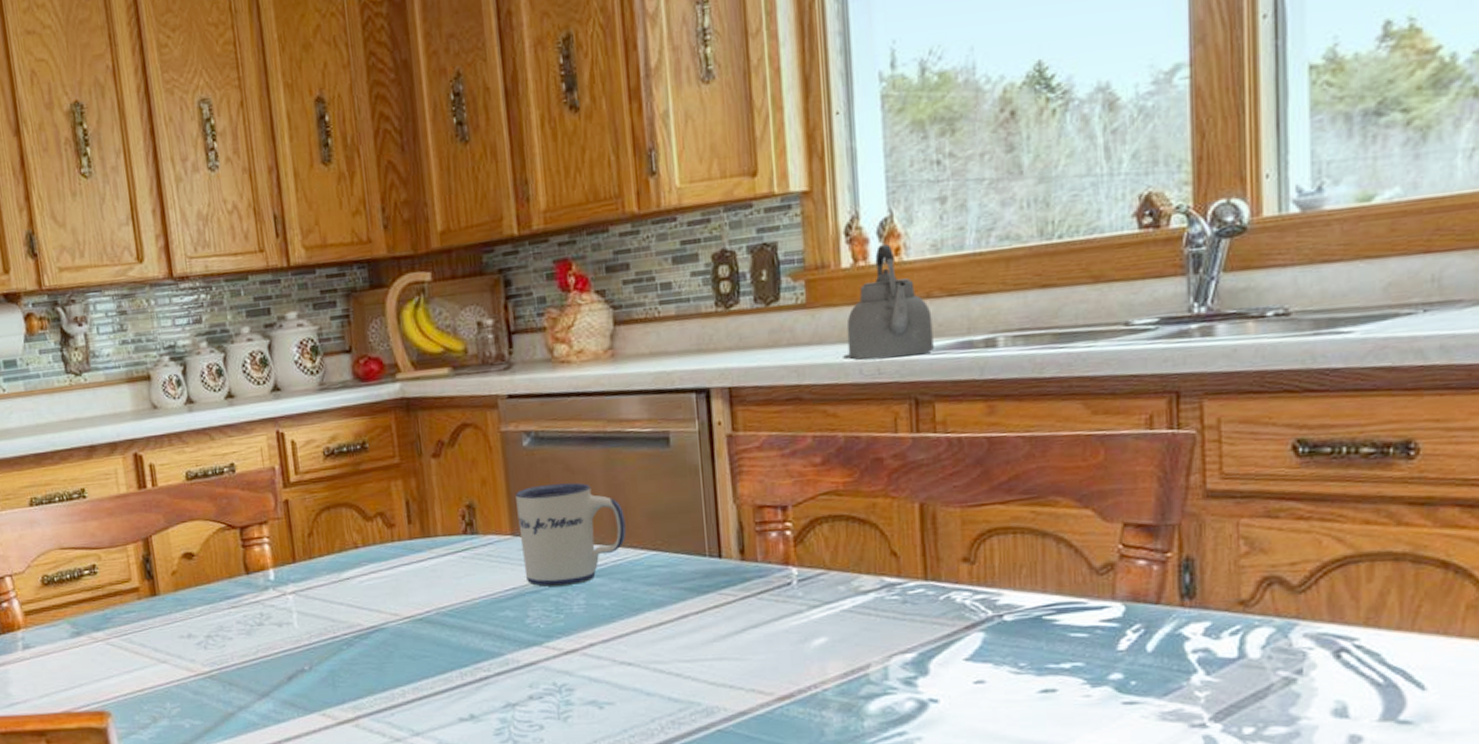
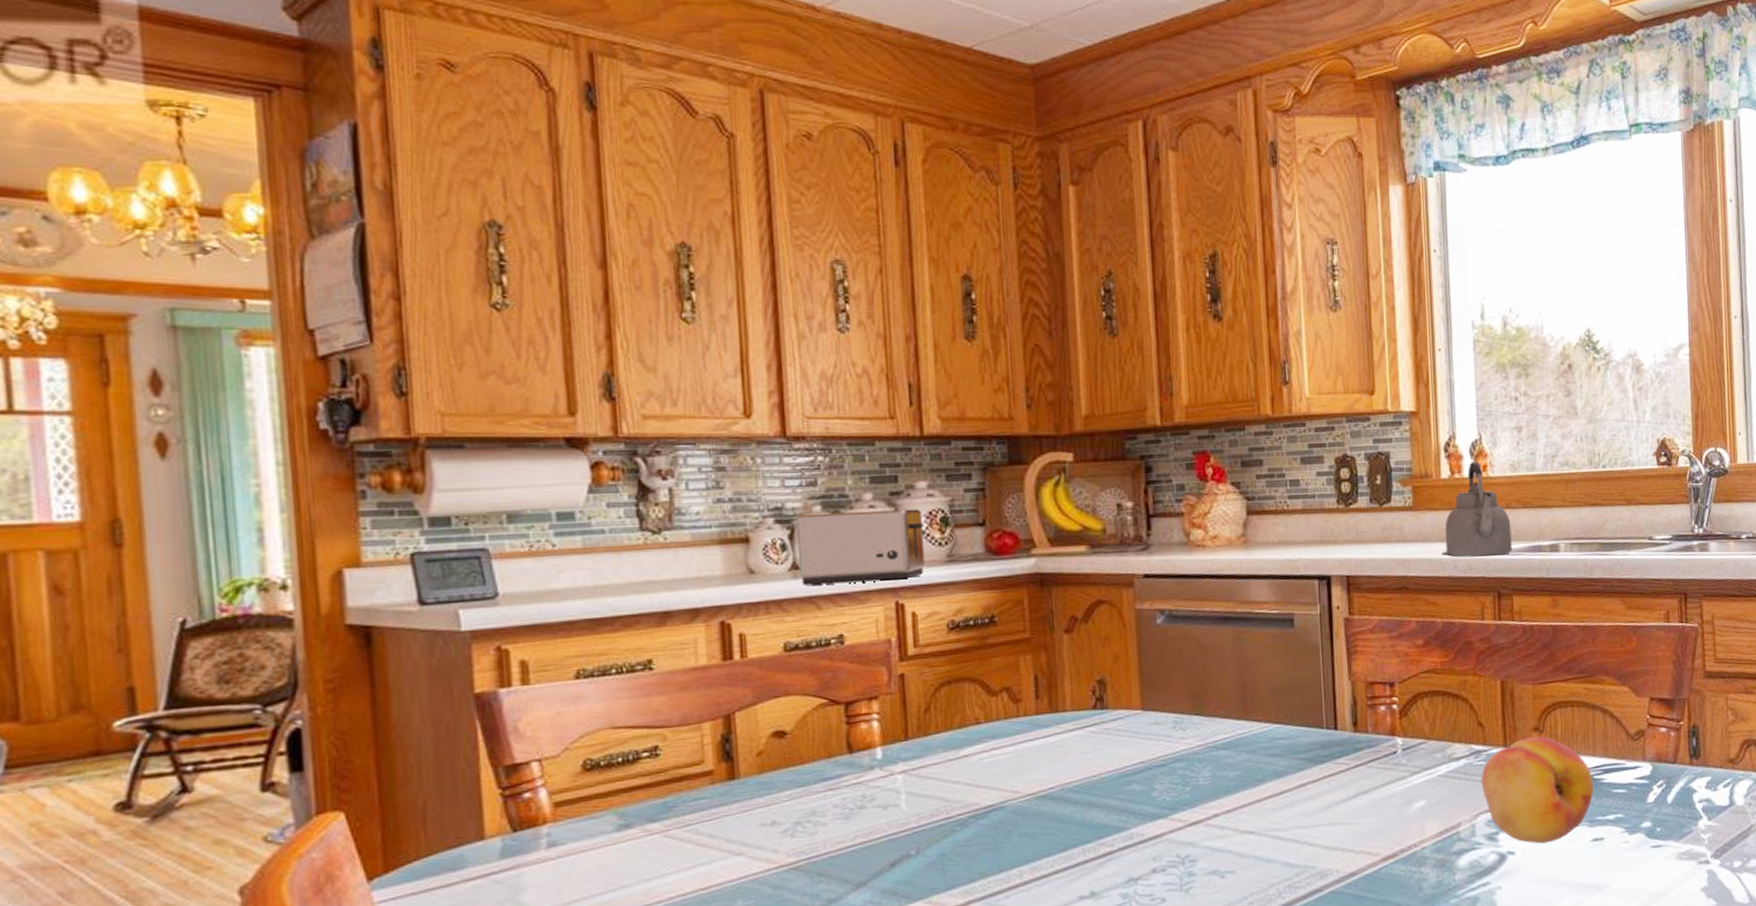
toaster: none [186,339,300,419] -> present [795,508,925,586]
mug: present [515,482,626,587] -> none [1147,659,1252,760]
fruit: none [896,568,1043,692] -> present [1482,736,1594,844]

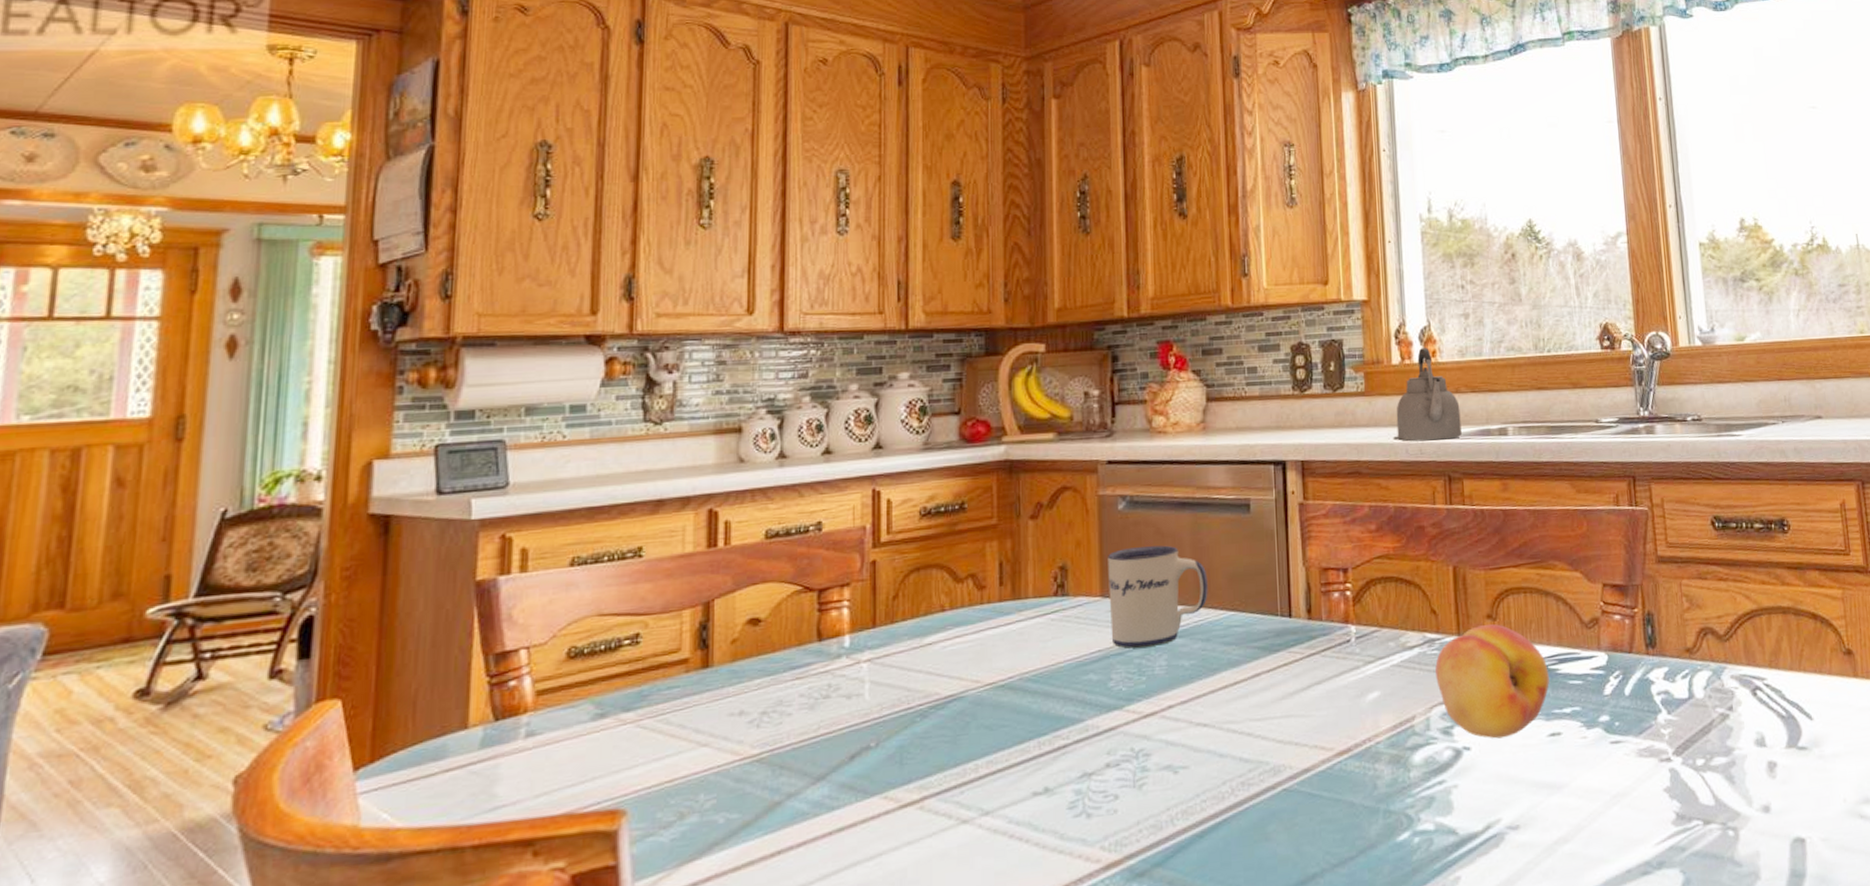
toaster: present [795,508,925,586] -> none [785,398,903,474]
mug: none [1147,659,1252,760] -> present [1108,545,1208,649]

